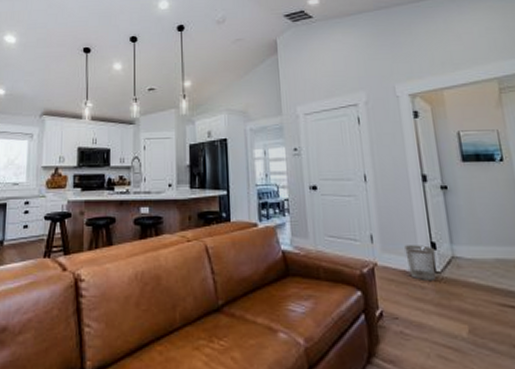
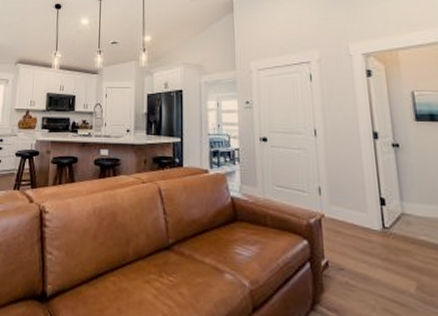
wastebasket: present [404,245,437,280] -> none [353,199,385,235]

